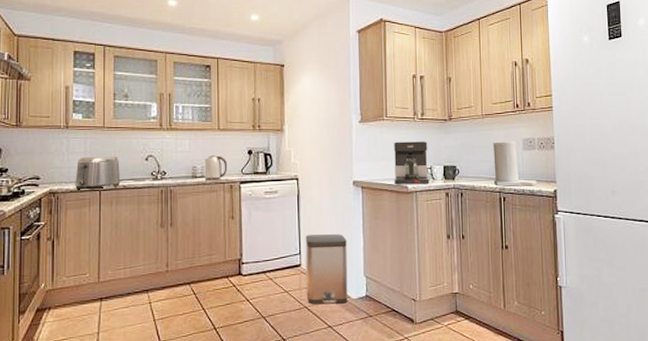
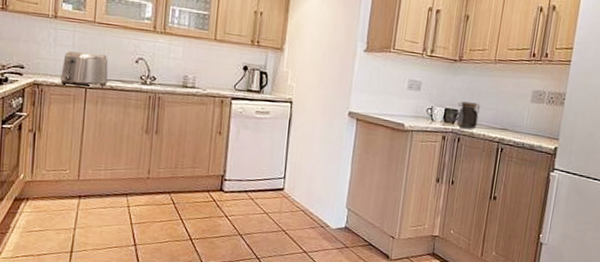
kettle: present [204,155,228,180] -> none [195,66,221,93]
pedal bin: present [305,234,348,305] -> none [285,160,334,232]
coffee maker: present [394,141,430,185] -> none [391,76,433,125]
jar: none [455,157,477,184] -> present [456,101,480,130]
paper towel: present [493,141,537,187] -> none [493,90,539,141]

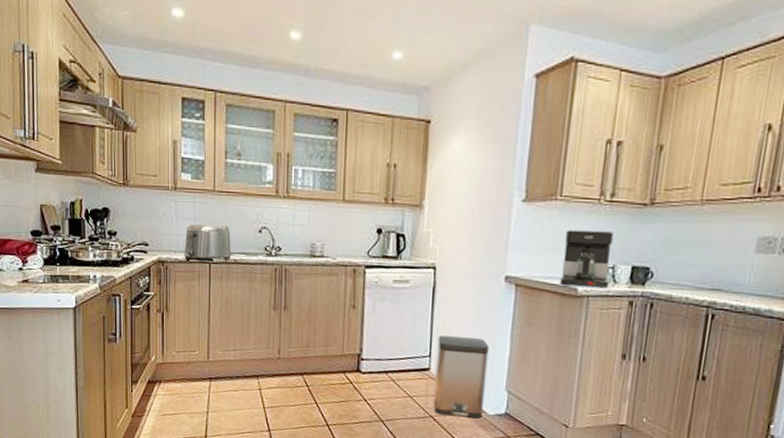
pedal bin: none [285,160,334,232] -> present [433,336,489,419]
coffee maker: none [391,76,433,125] -> present [559,230,614,289]
jar: present [456,101,480,130] -> none [648,256,681,293]

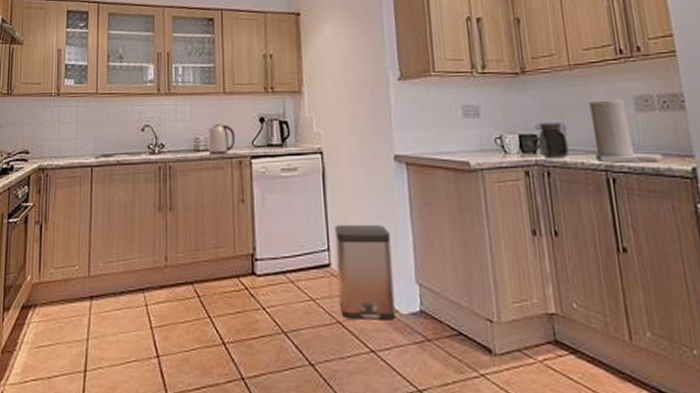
toaster: present [184,224,231,262] -> none [65,126,113,166]
kettle: none [324,232,352,262] -> present [208,124,236,155]
coffee maker: present [559,230,614,289] -> none [447,102,501,161]
jar: none [648,256,681,293] -> present [534,122,570,159]
paper towel: none [701,238,768,303] -> present [589,99,664,163]

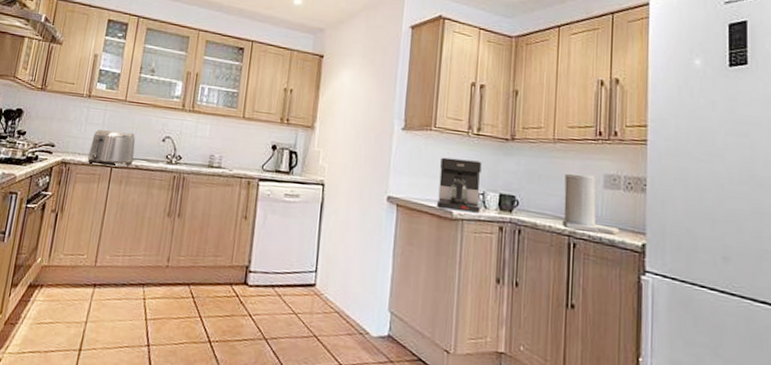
toaster: none [65,126,113,166] -> present [87,130,136,166]
kettle: present [208,124,236,155] -> none [221,145,248,174]
pedal bin: present [334,225,396,320] -> none [317,251,373,341]
coffee maker: none [447,102,501,161] -> present [436,157,482,214]
jar: present [534,122,570,159] -> none [514,186,542,221]

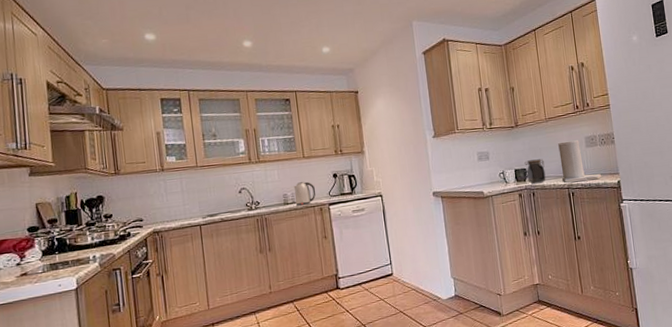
toaster: present [87,130,136,166] -> none [176,193,218,227]
kettle: none [221,145,248,174] -> present [293,181,316,206]
coffee maker: present [436,157,482,214] -> none [467,148,503,192]
jar: none [514,186,542,221] -> present [524,158,546,185]

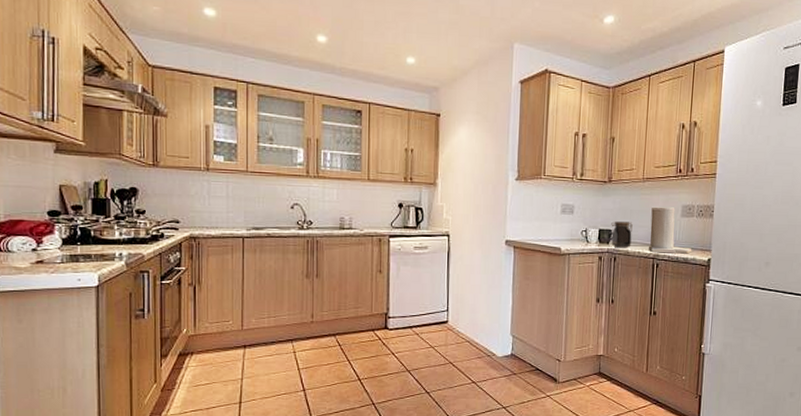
kettle: present [293,181,316,206] -> none [352,207,377,233]

